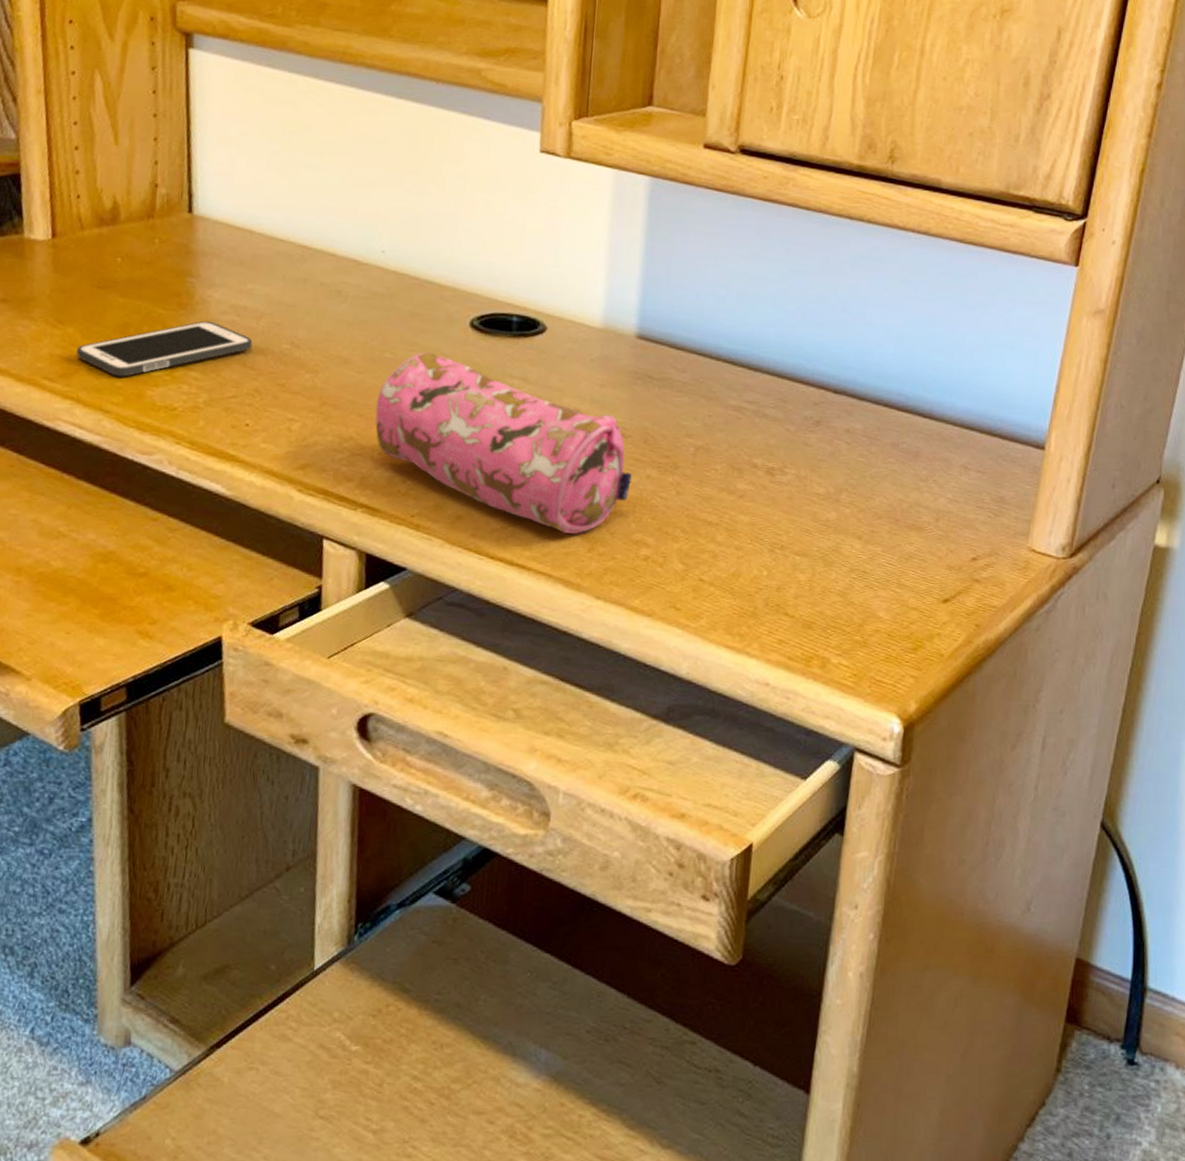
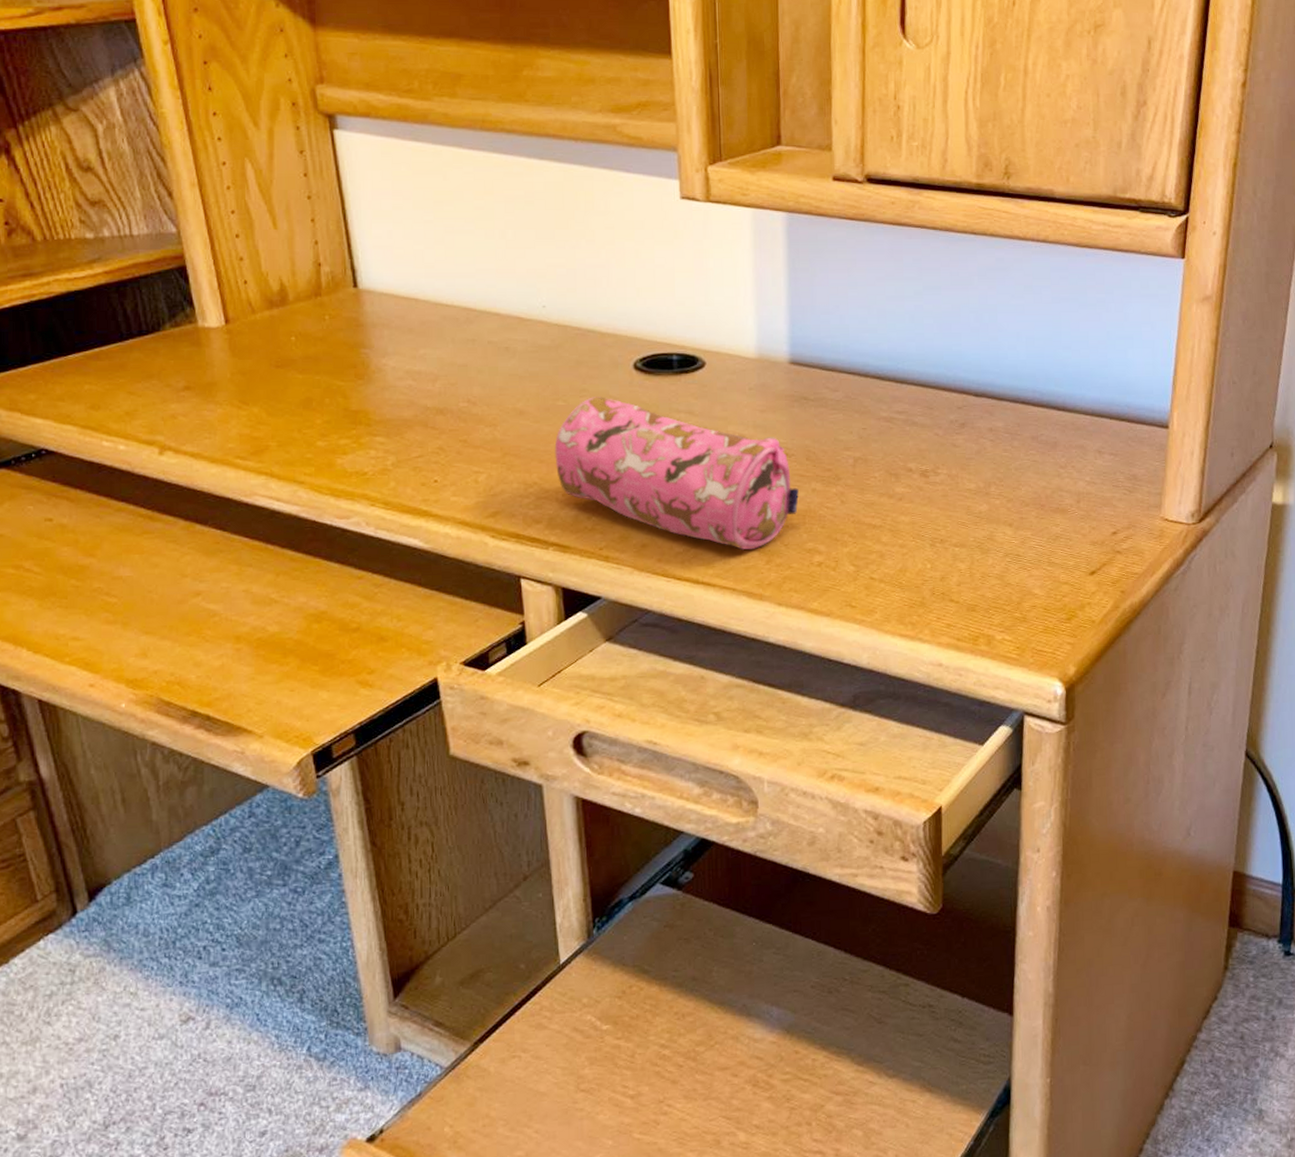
cell phone: present [76,320,253,377] -> none [264,388,431,449]

